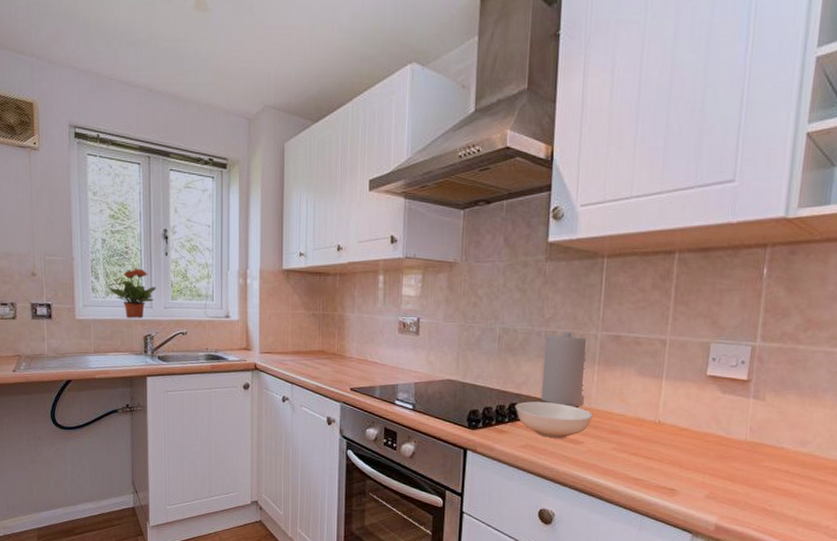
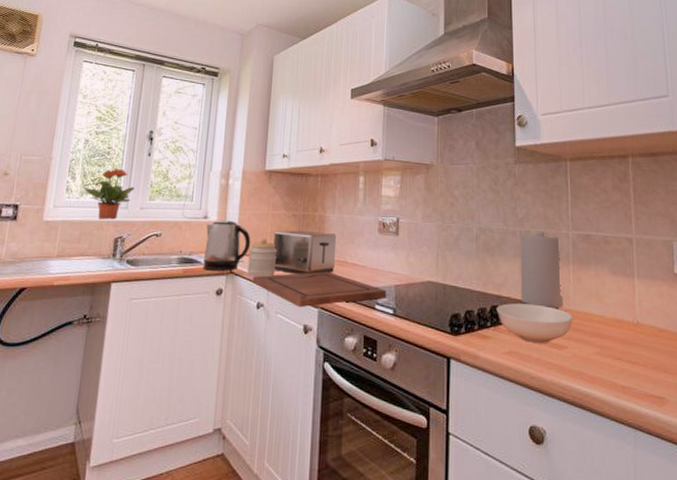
kettle: none [229,319,273,369] -> present [203,220,251,272]
jar: none [271,337,298,374] -> present [247,238,277,278]
cutting board: none [276,369,407,402] -> present [252,271,387,308]
toaster: none [295,329,357,372] -> present [273,230,337,275]

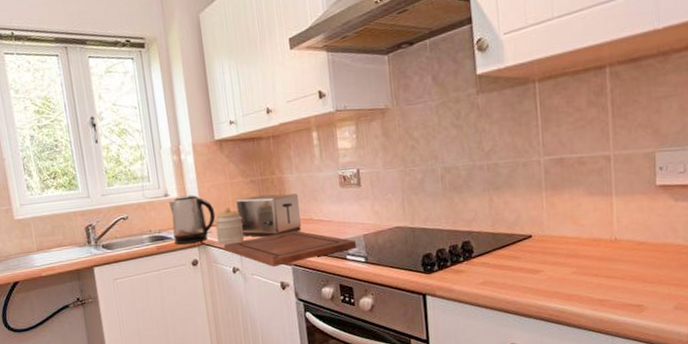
potted plant: present [85,168,135,220] -> none [44,159,91,211]
bowl: present [496,303,574,344] -> none [468,234,548,271]
paper towel holder: present [519,231,563,309] -> none [487,162,537,237]

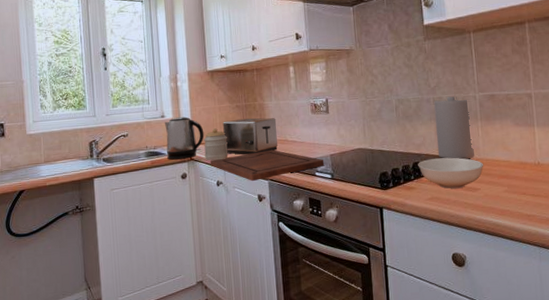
bowl: none [468,234,548,271] -> present [418,157,484,189]
paper towel holder: none [487,162,537,237] -> present [433,96,475,160]

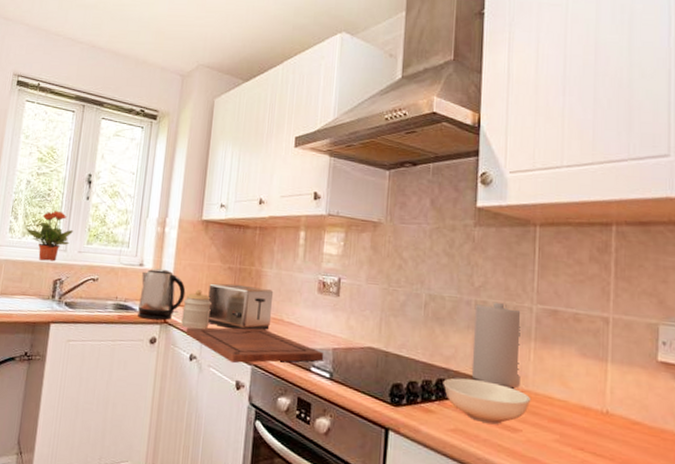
potted plant: none [56,83,98,128] -> present [26,210,73,262]

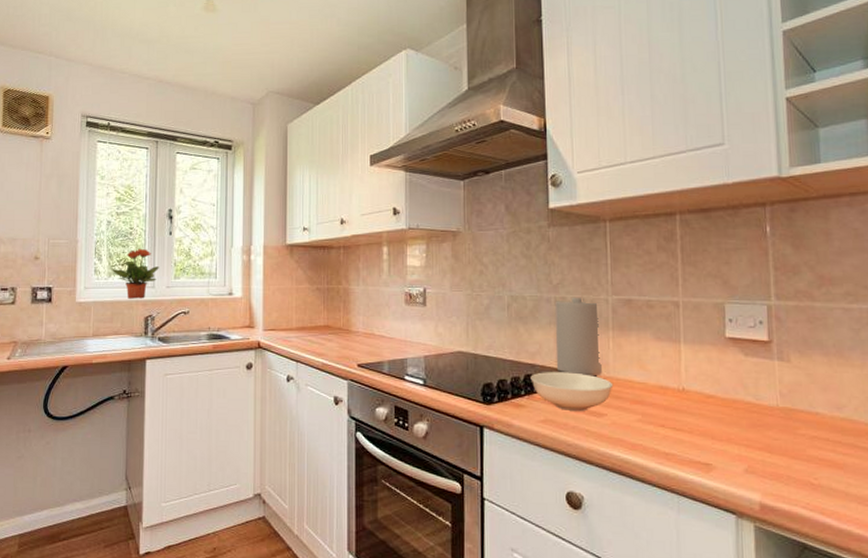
kettle: present [137,268,186,321] -> none [232,296,277,347]
jar: present [181,289,212,330] -> none [275,313,303,351]
cutting board: present [185,327,324,364] -> none [280,344,416,380]
toaster: present [208,283,274,330] -> none [299,304,363,348]

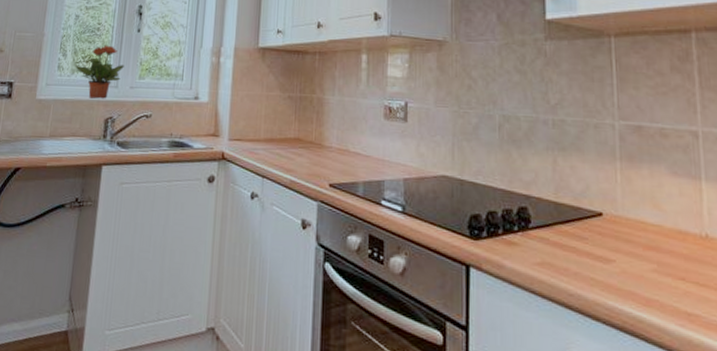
bowl: present [530,372,614,412] -> none [525,205,623,256]
paper towel holder: present [554,297,602,377] -> none [552,120,609,214]

